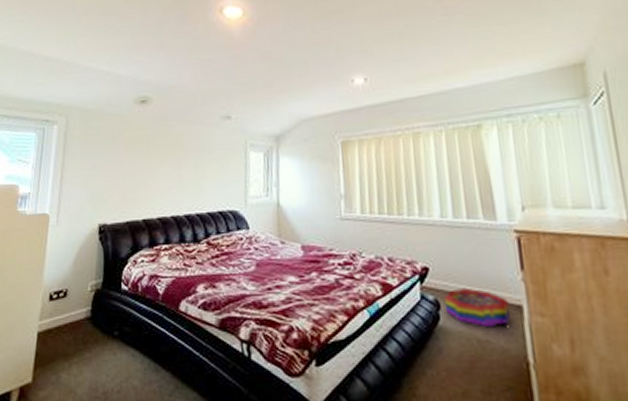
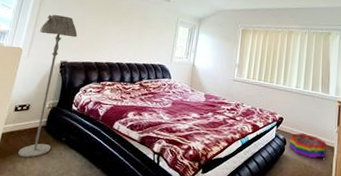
floor lamp: none [61,162,115,364] -> present [18,15,78,158]

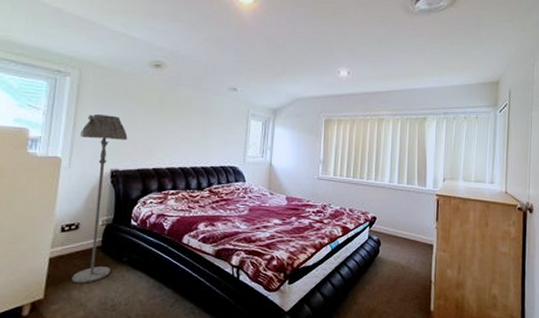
storage bin: present [289,132,327,159] -> none [384,231,426,259]

